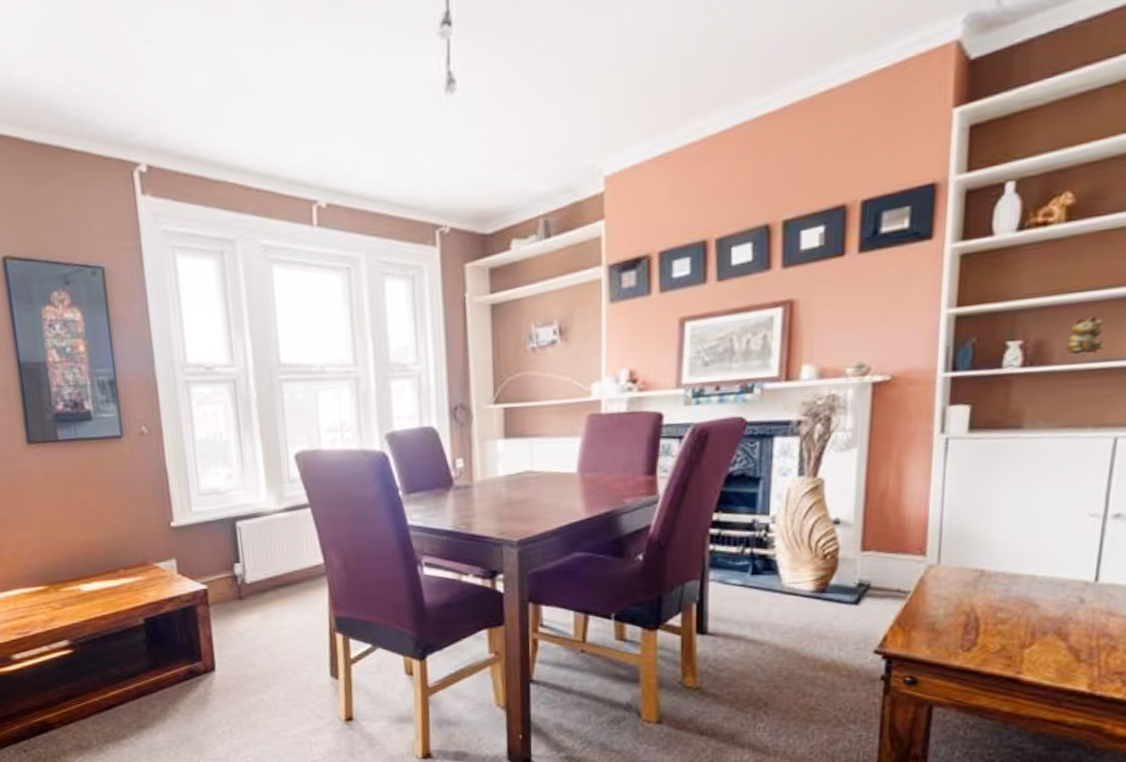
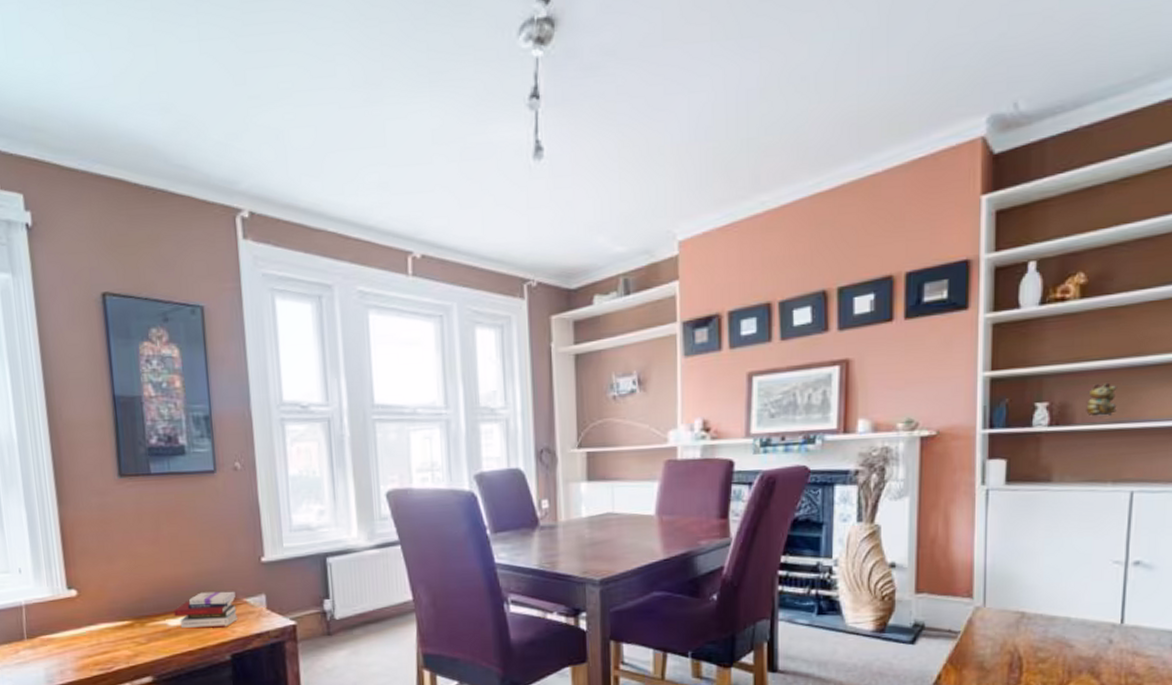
books: none [86,556,150,593] -> present [174,591,239,628]

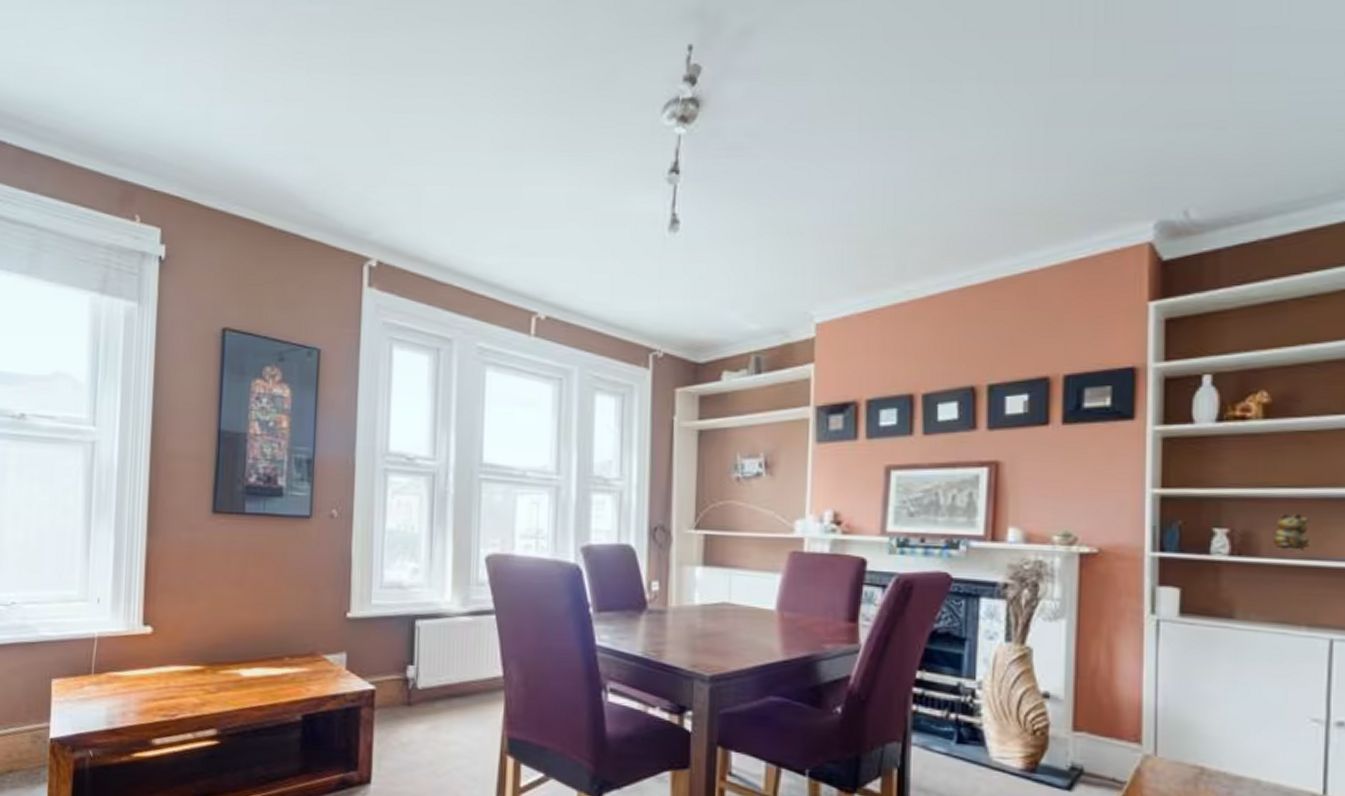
books: present [174,591,239,628] -> none [248,643,315,684]

